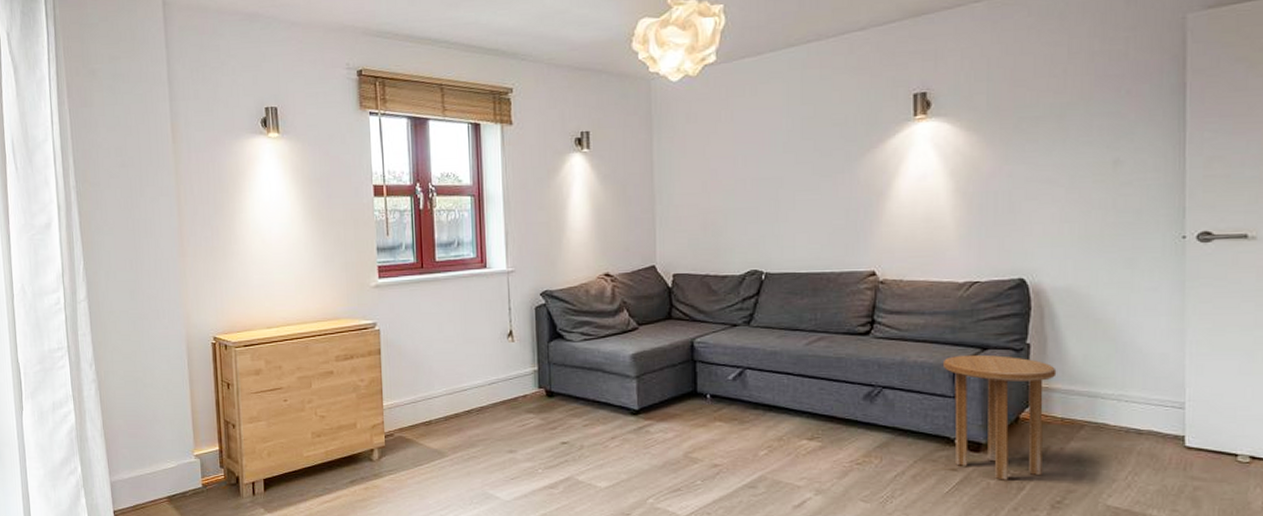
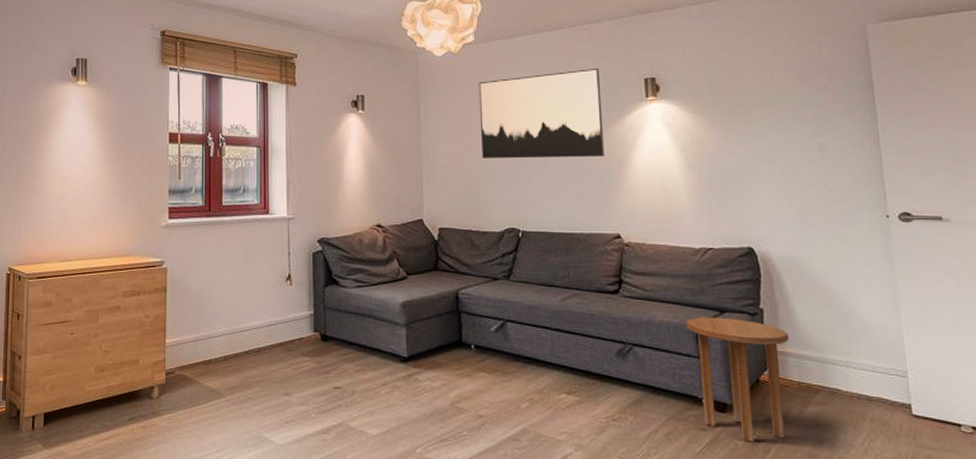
wall art: none [720,85,862,195] -> present [478,69,605,159]

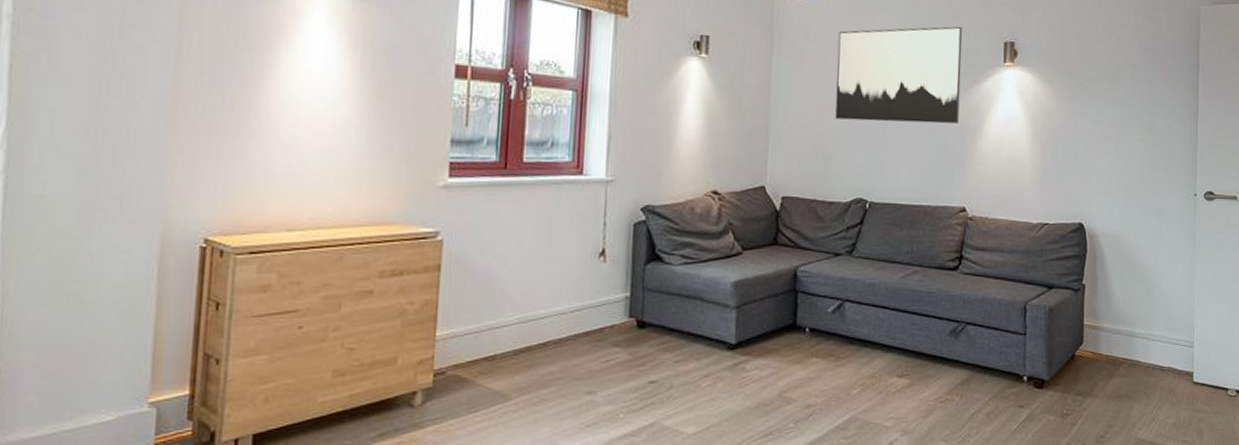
side table: present [685,316,790,442] -> none [1016,293,1104,416]

